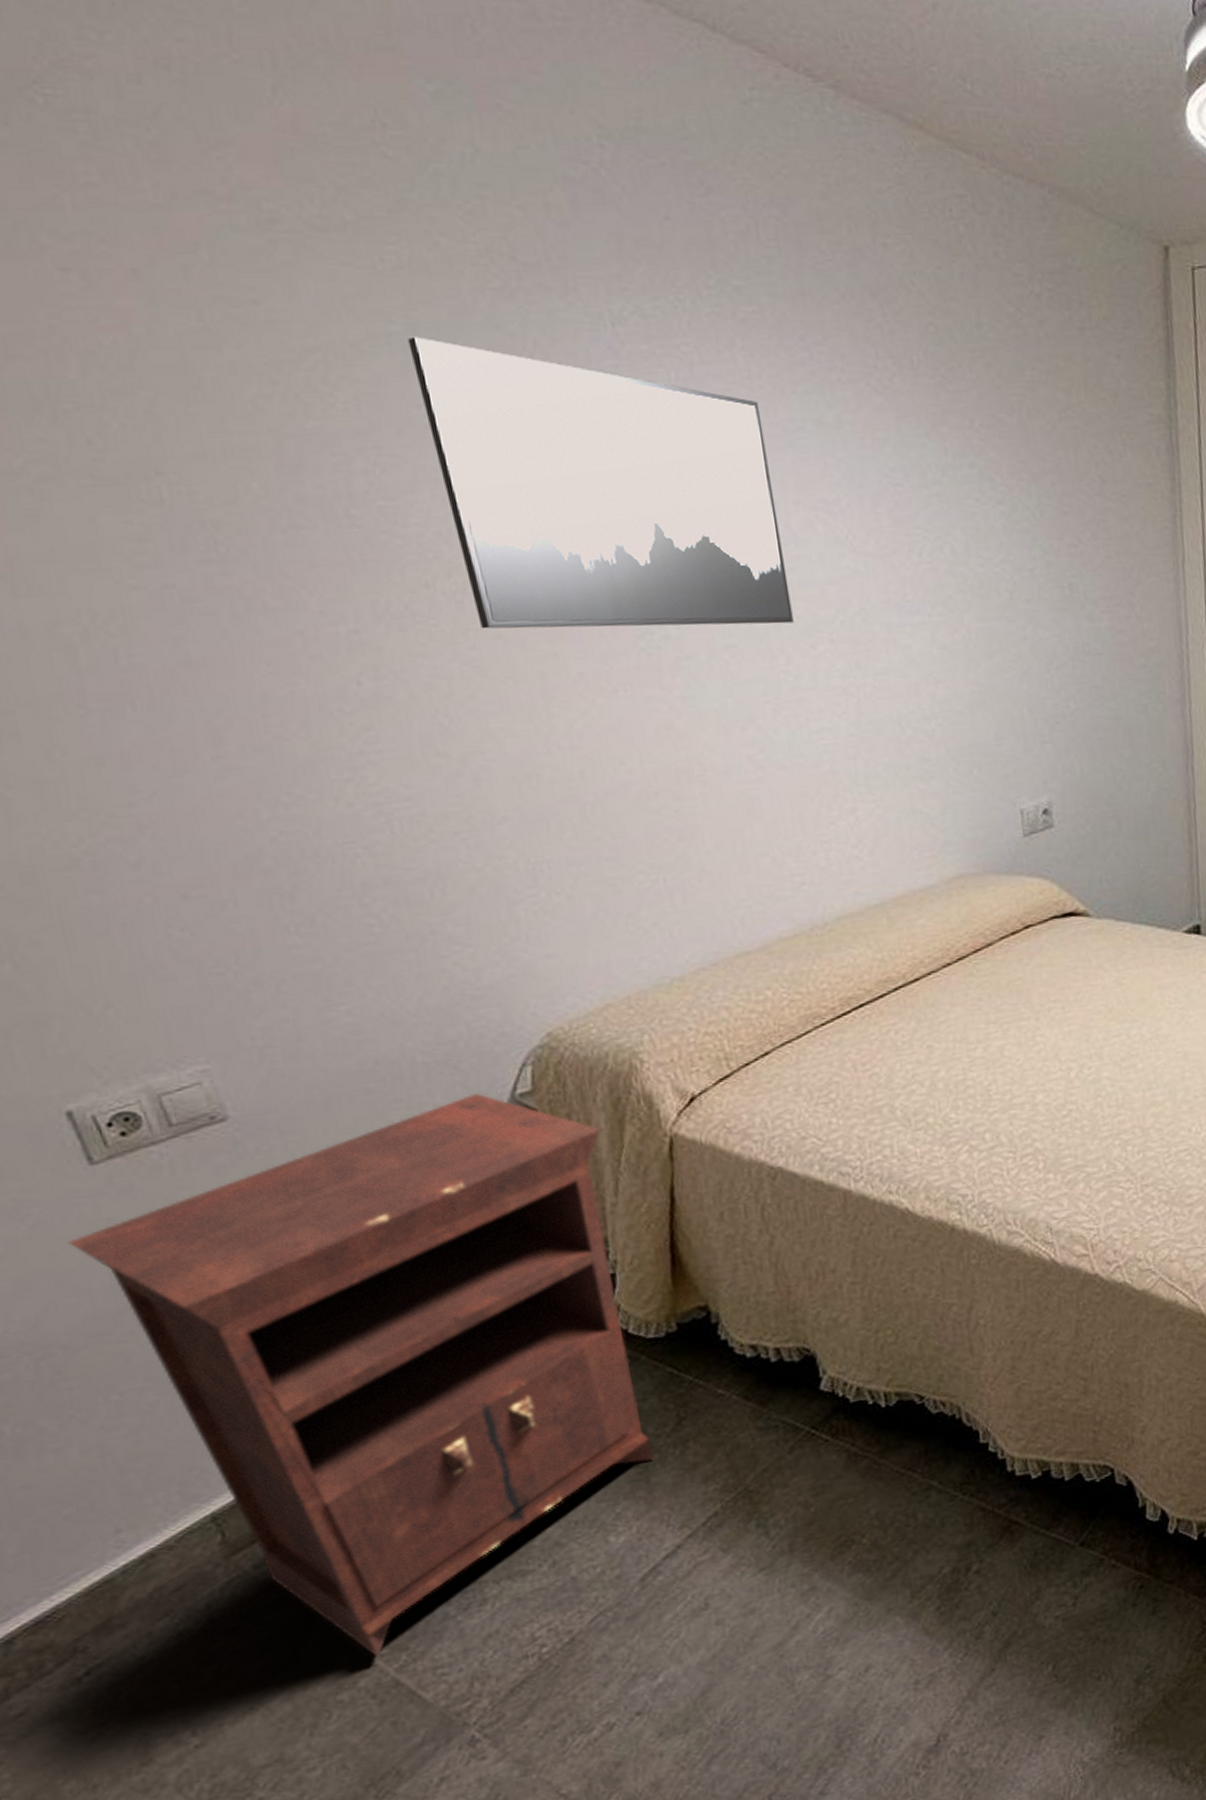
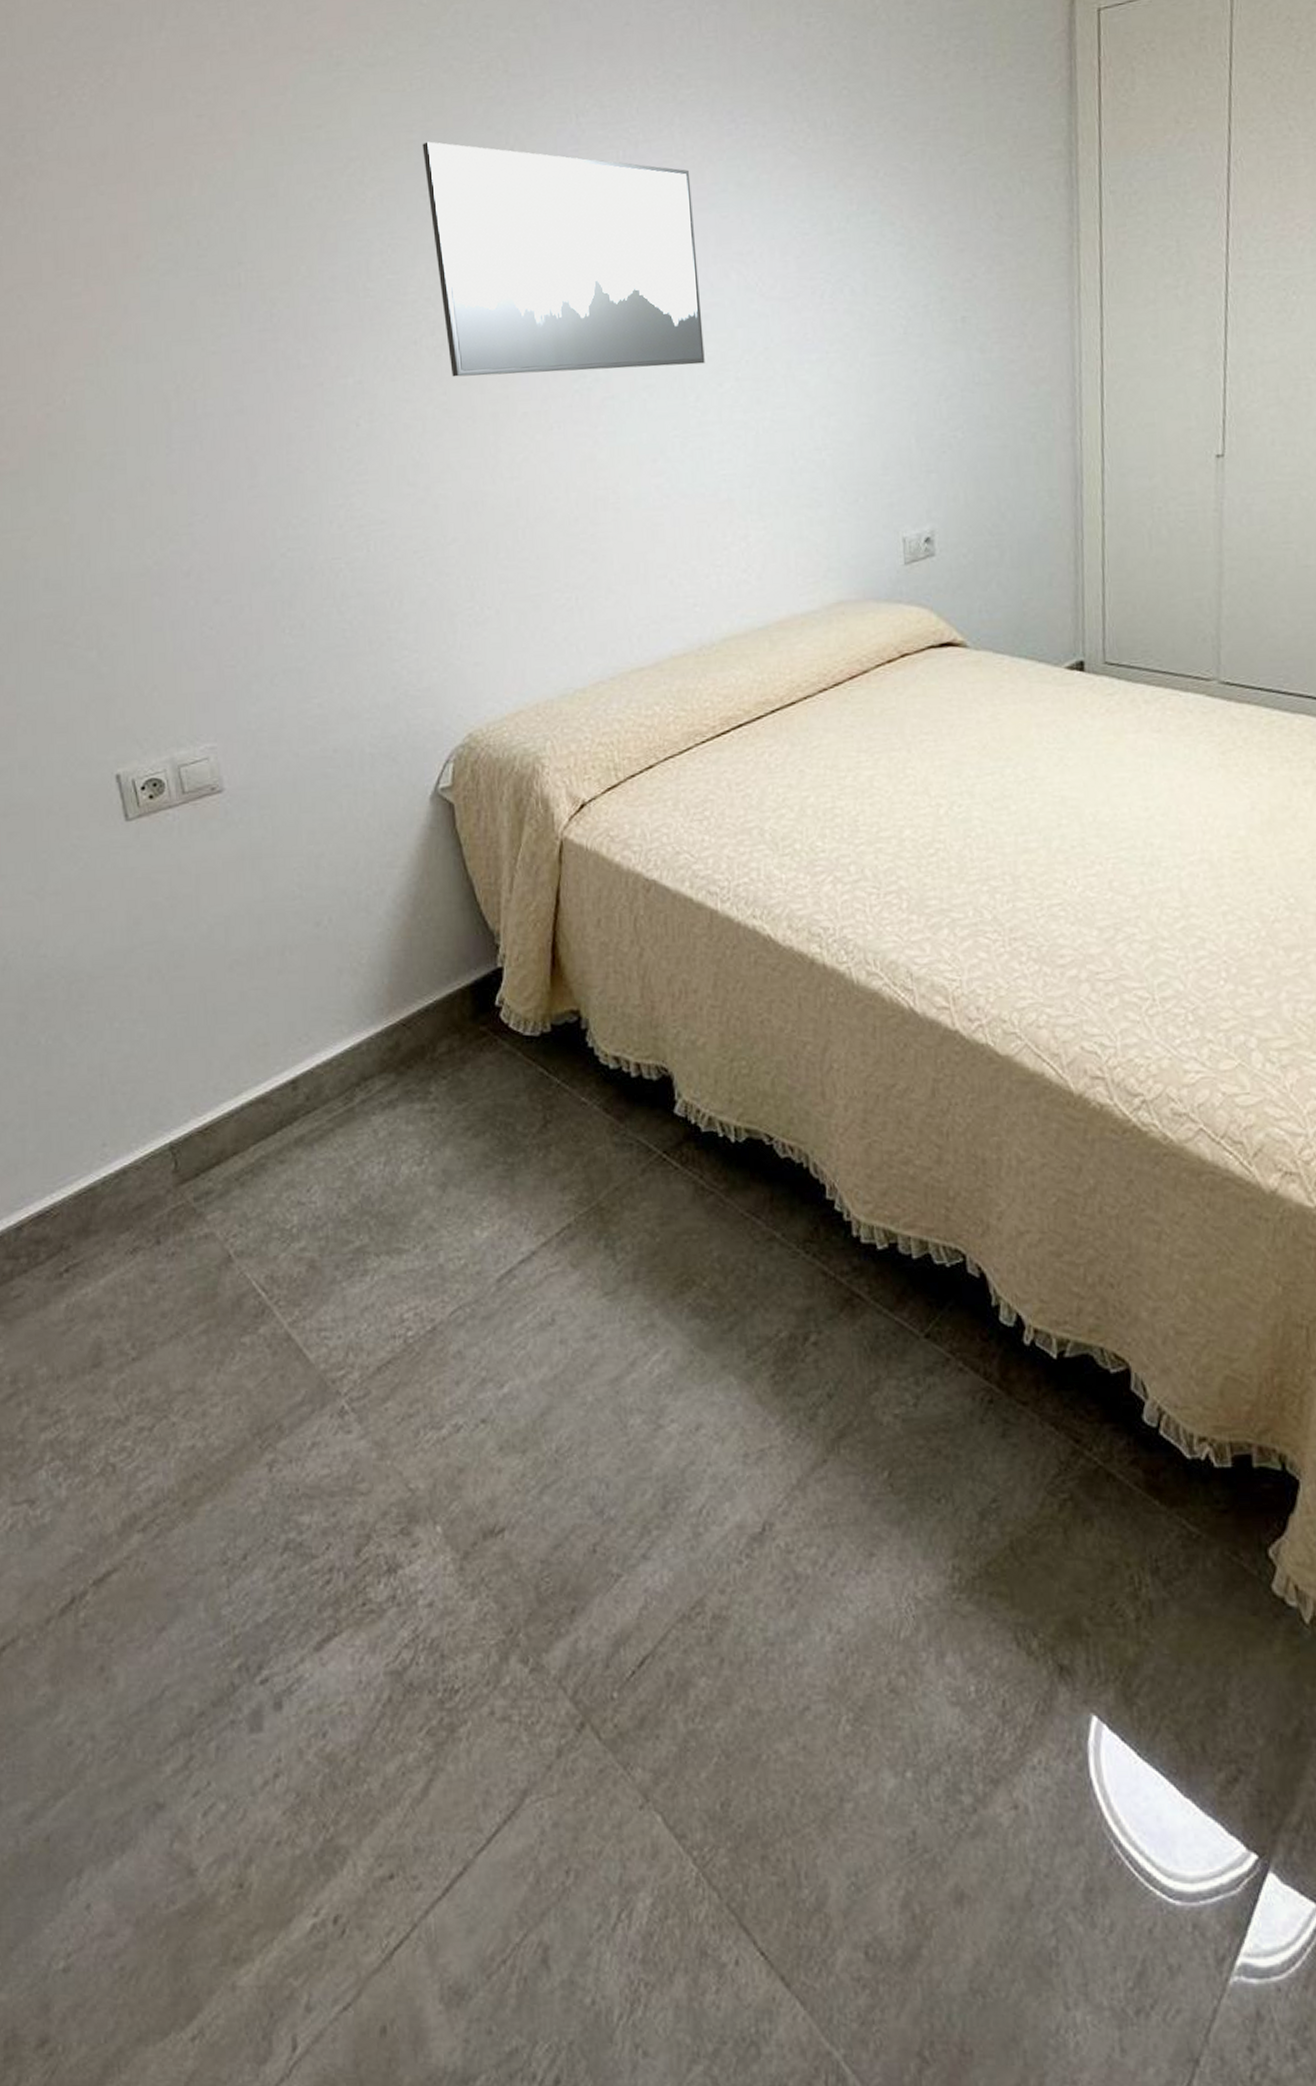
nightstand: present [67,1092,656,1658] -> none [102,784,521,1308]

